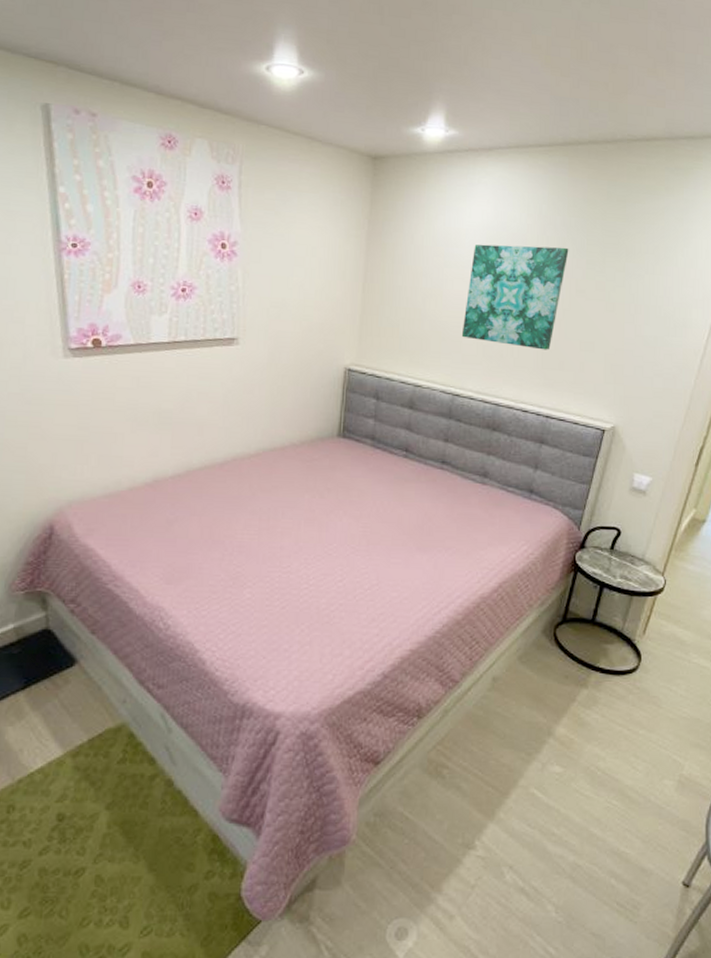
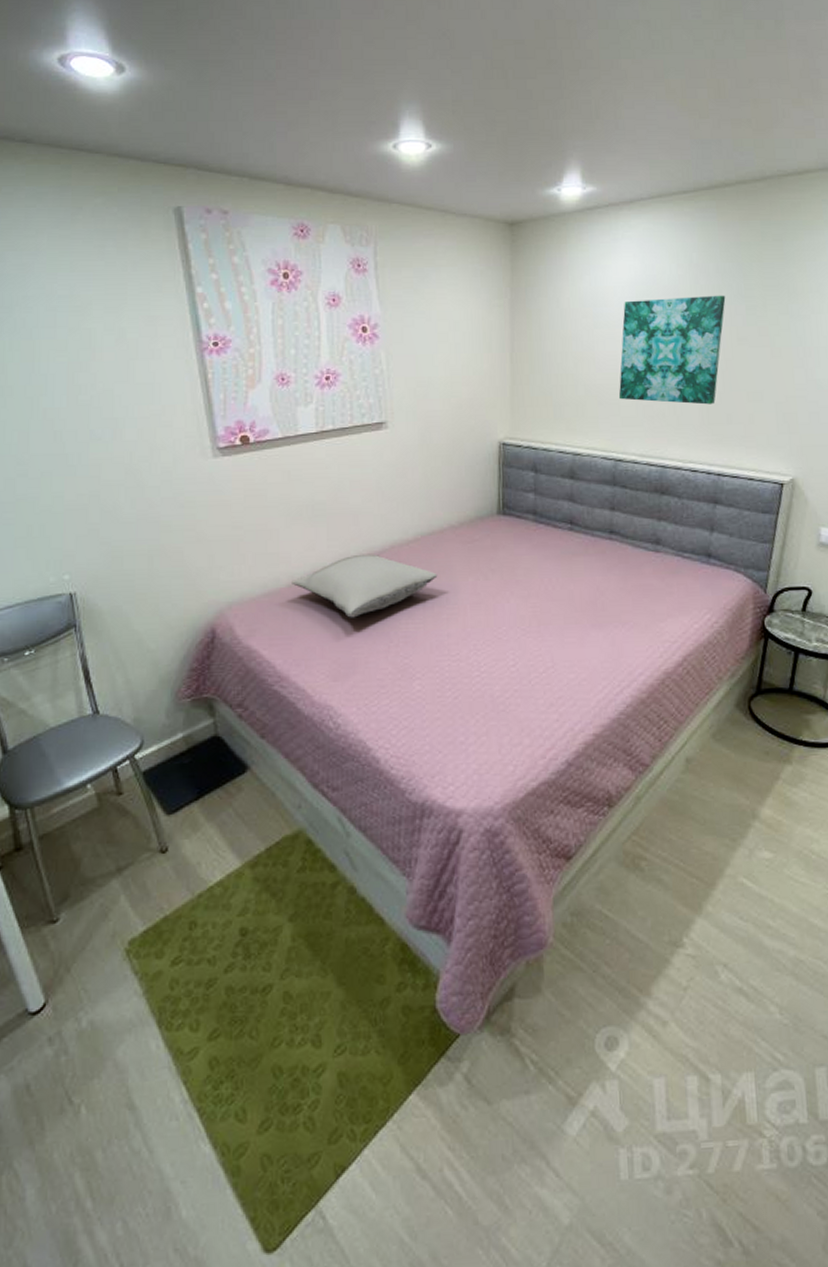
pillow: none [133,464,276,525] -> present [292,553,438,618]

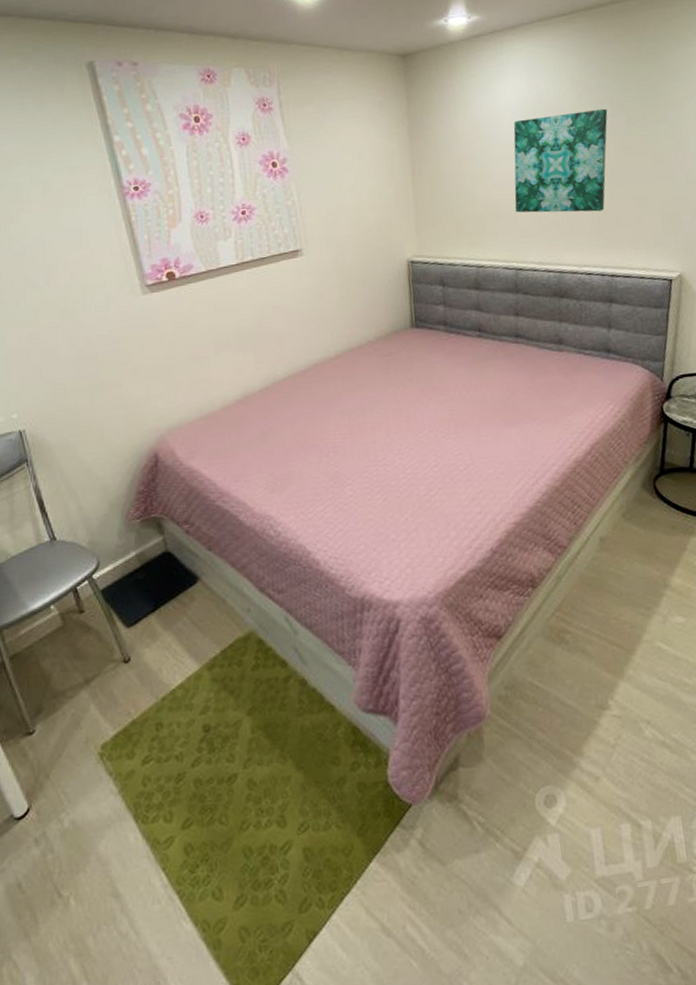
pillow: present [292,553,438,618] -> none [225,372,360,434]

